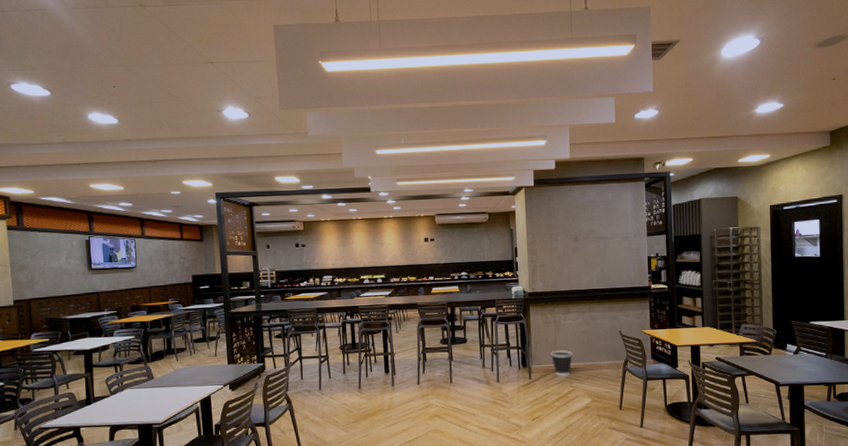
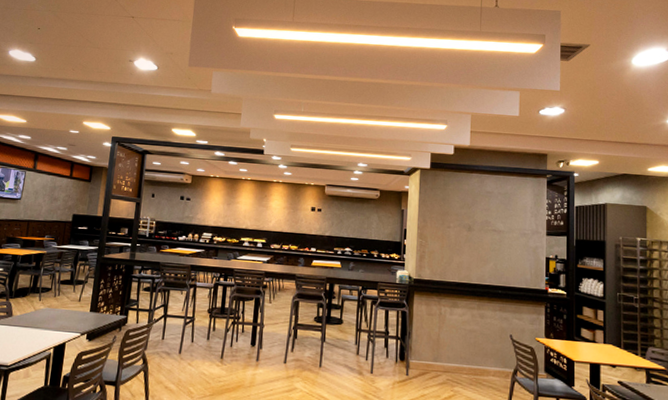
wastebasket: present [550,350,574,376] -> none [431,347,458,378]

